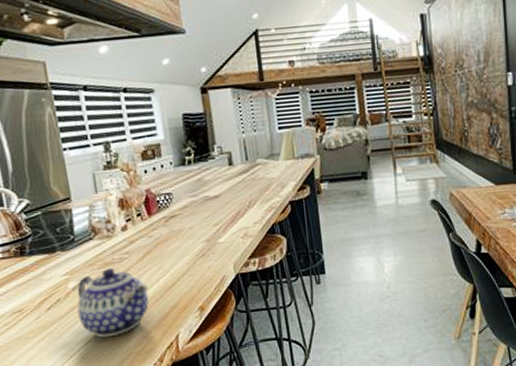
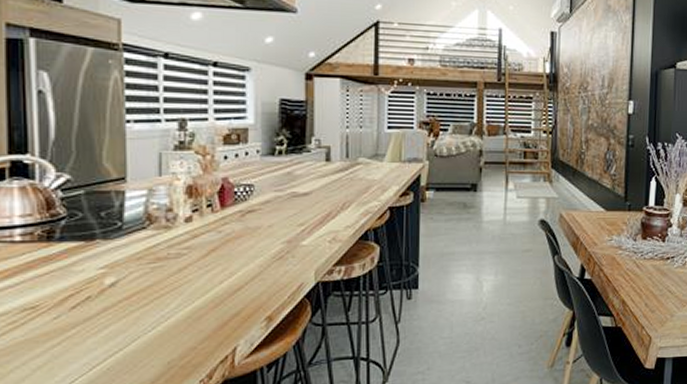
teapot: present [77,268,149,338] -> none [111,264,206,347]

